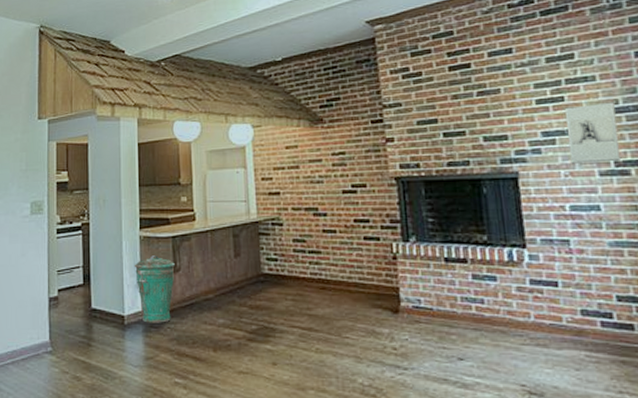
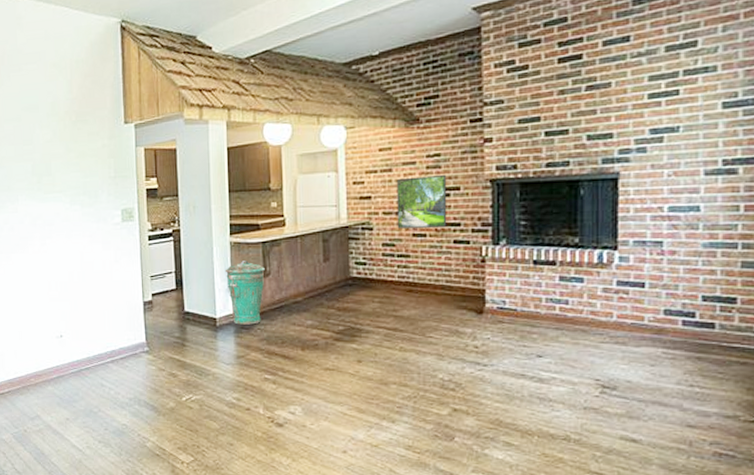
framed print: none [304,173,356,225] -> present [396,175,447,229]
wall sculpture: present [565,102,620,164] -> none [676,95,733,163]

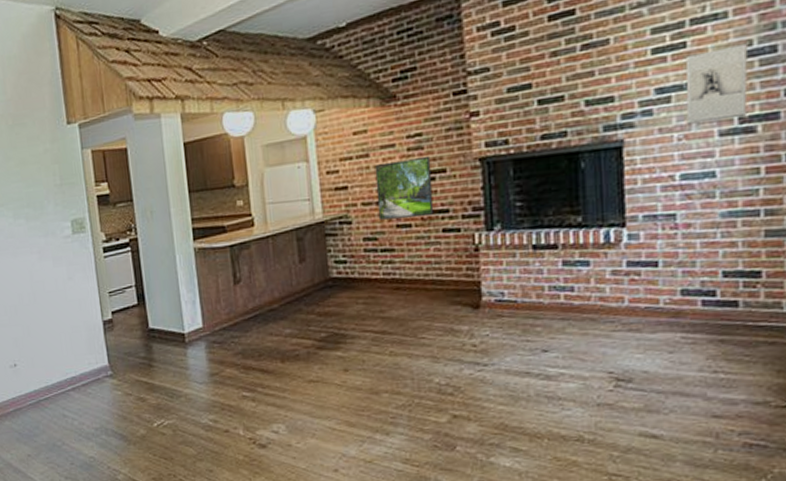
trash can: present [225,261,265,325] -> none [190,267,235,339]
wall sculpture: none [676,95,733,163] -> present [685,43,748,125]

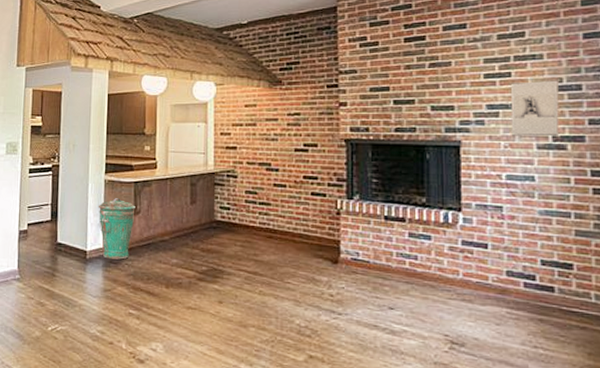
trash can: none [190,267,235,339] -> present [98,198,136,260]
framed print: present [374,157,434,220] -> none [259,132,306,181]

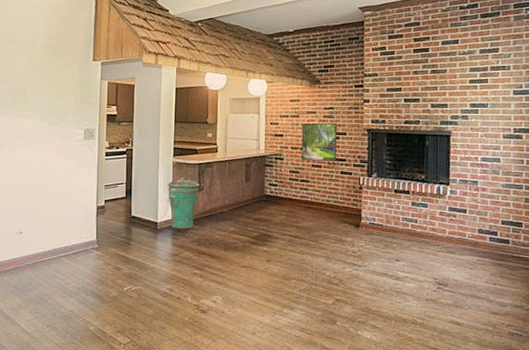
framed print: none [259,132,306,181] -> present [301,123,338,162]
wall sculpture: present [510,80,559,137] -> none [486,86,519,129]

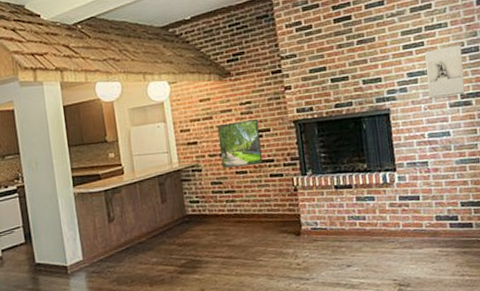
trash can: present [167,177,199,229] -> none [71,209,110,270]
wall sculpture: none [486,86,519,129] -> present [425,44,465,99]

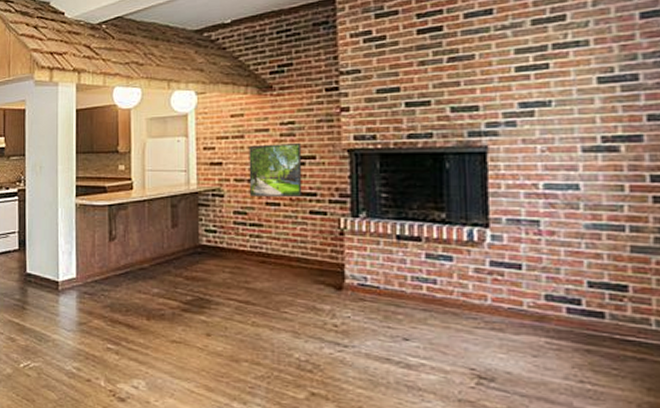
wall sculpture: present [425,44,465,99] -> none [548,70,610,138]

